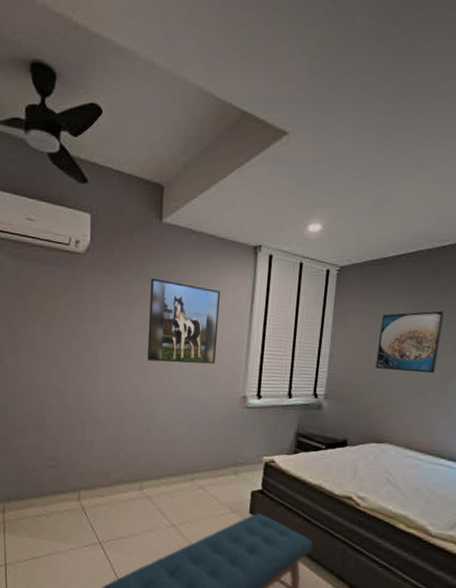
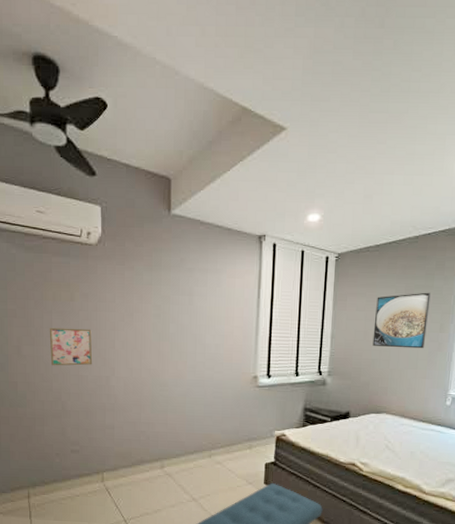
wall art: none [32,337,75,378] -> present [49,327,93,366]
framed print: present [147,278,221,364] -> none [162,267,230,348]

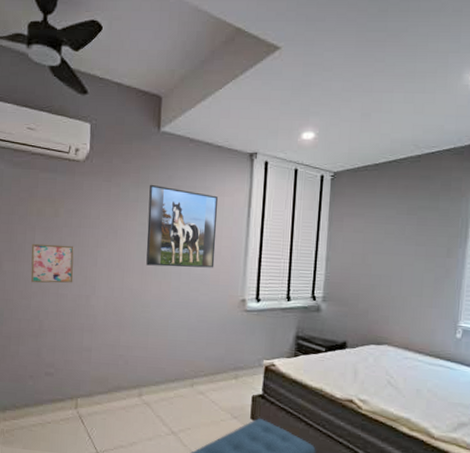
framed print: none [162,267,230,348] -> present [146,184,219,268]
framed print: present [372,292,431,349] -> none [371,214,436,275]

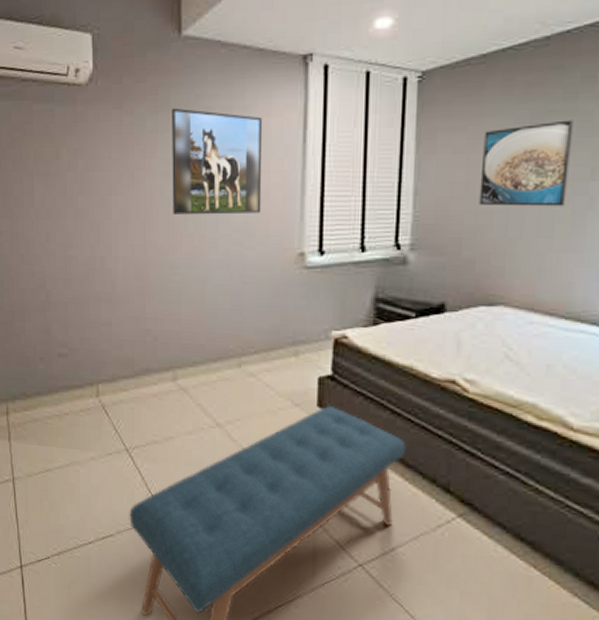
wall art: present [30,243,74,283] -> none [30,194,84,244]
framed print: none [371,214,436,275] -> present [479,120,574,207]

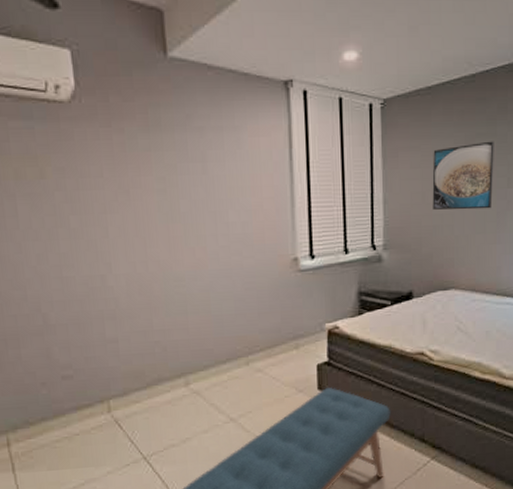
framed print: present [172,107,263,215] -> none [163,127,257,230]

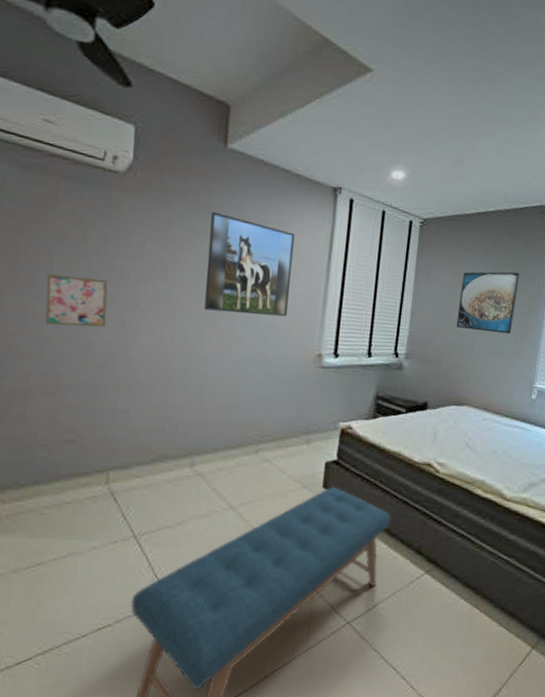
wall art: none [13,214,80,268] -> present [45,273,109,327]
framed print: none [163,127,257,230] -> present [204,211,296,317]

